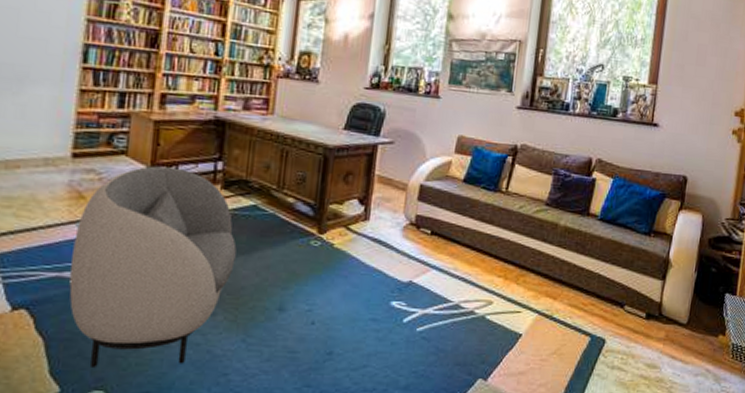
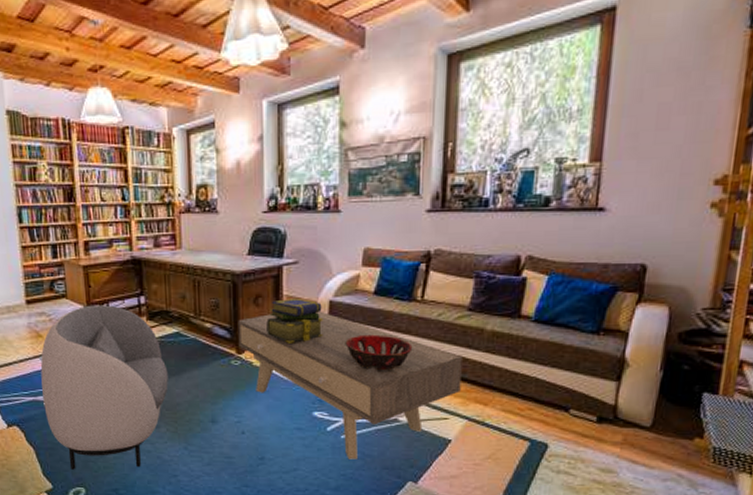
coffee table: none [321,193,538,355] -> present [238,311,462,460]
stack of books: none [353,178,412,226] -> present [266,297,323,343]
decorative bowl: none [431,221,494,261] -> present [345,334,413,371]

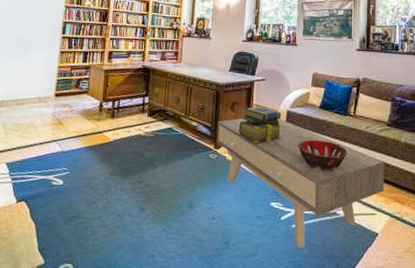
armchair: present [40,305,168,470] -> none [51,101,159,247]

